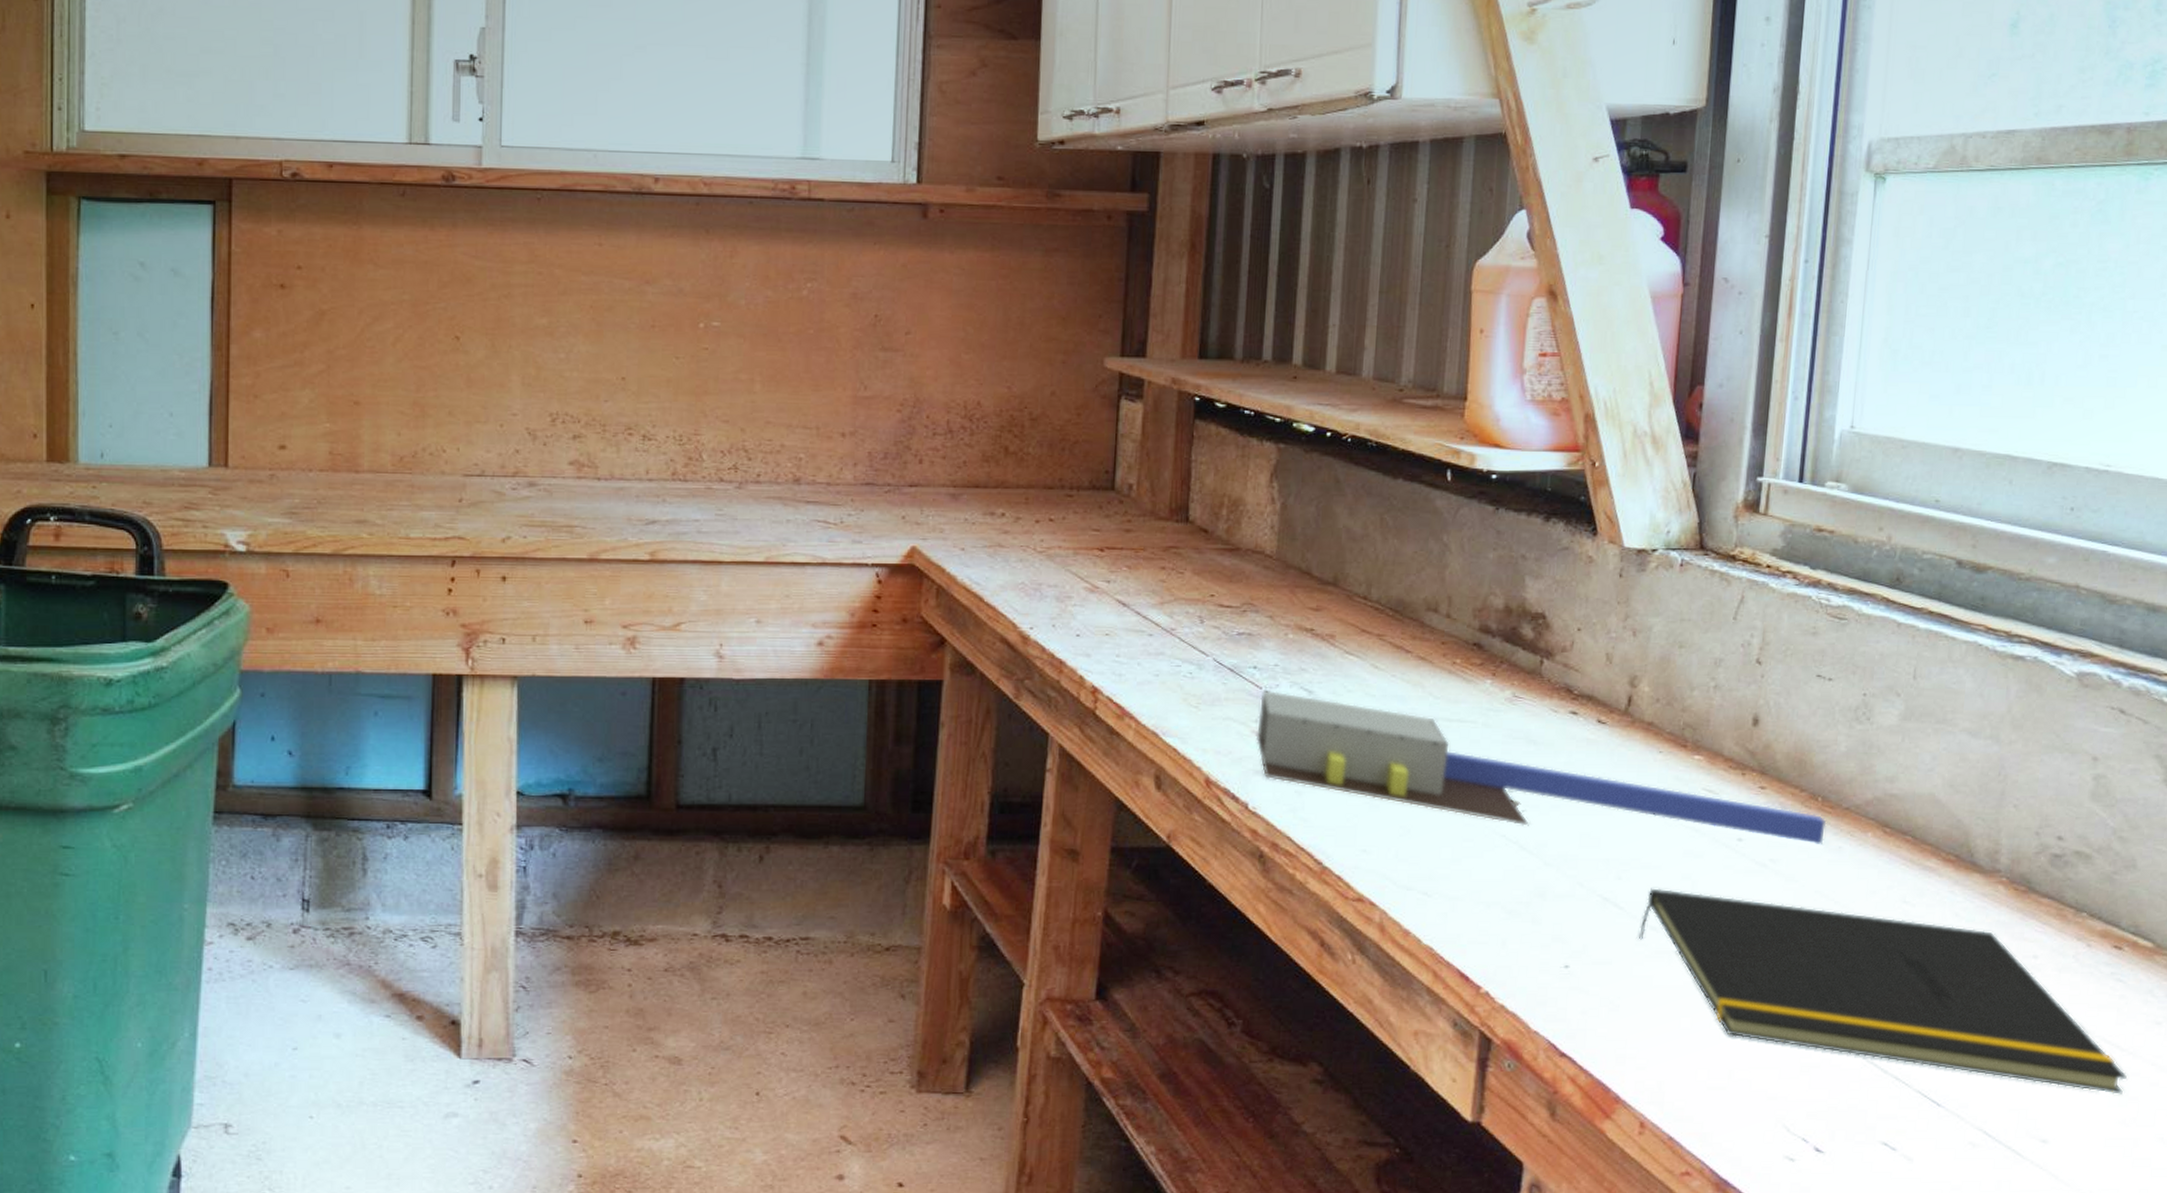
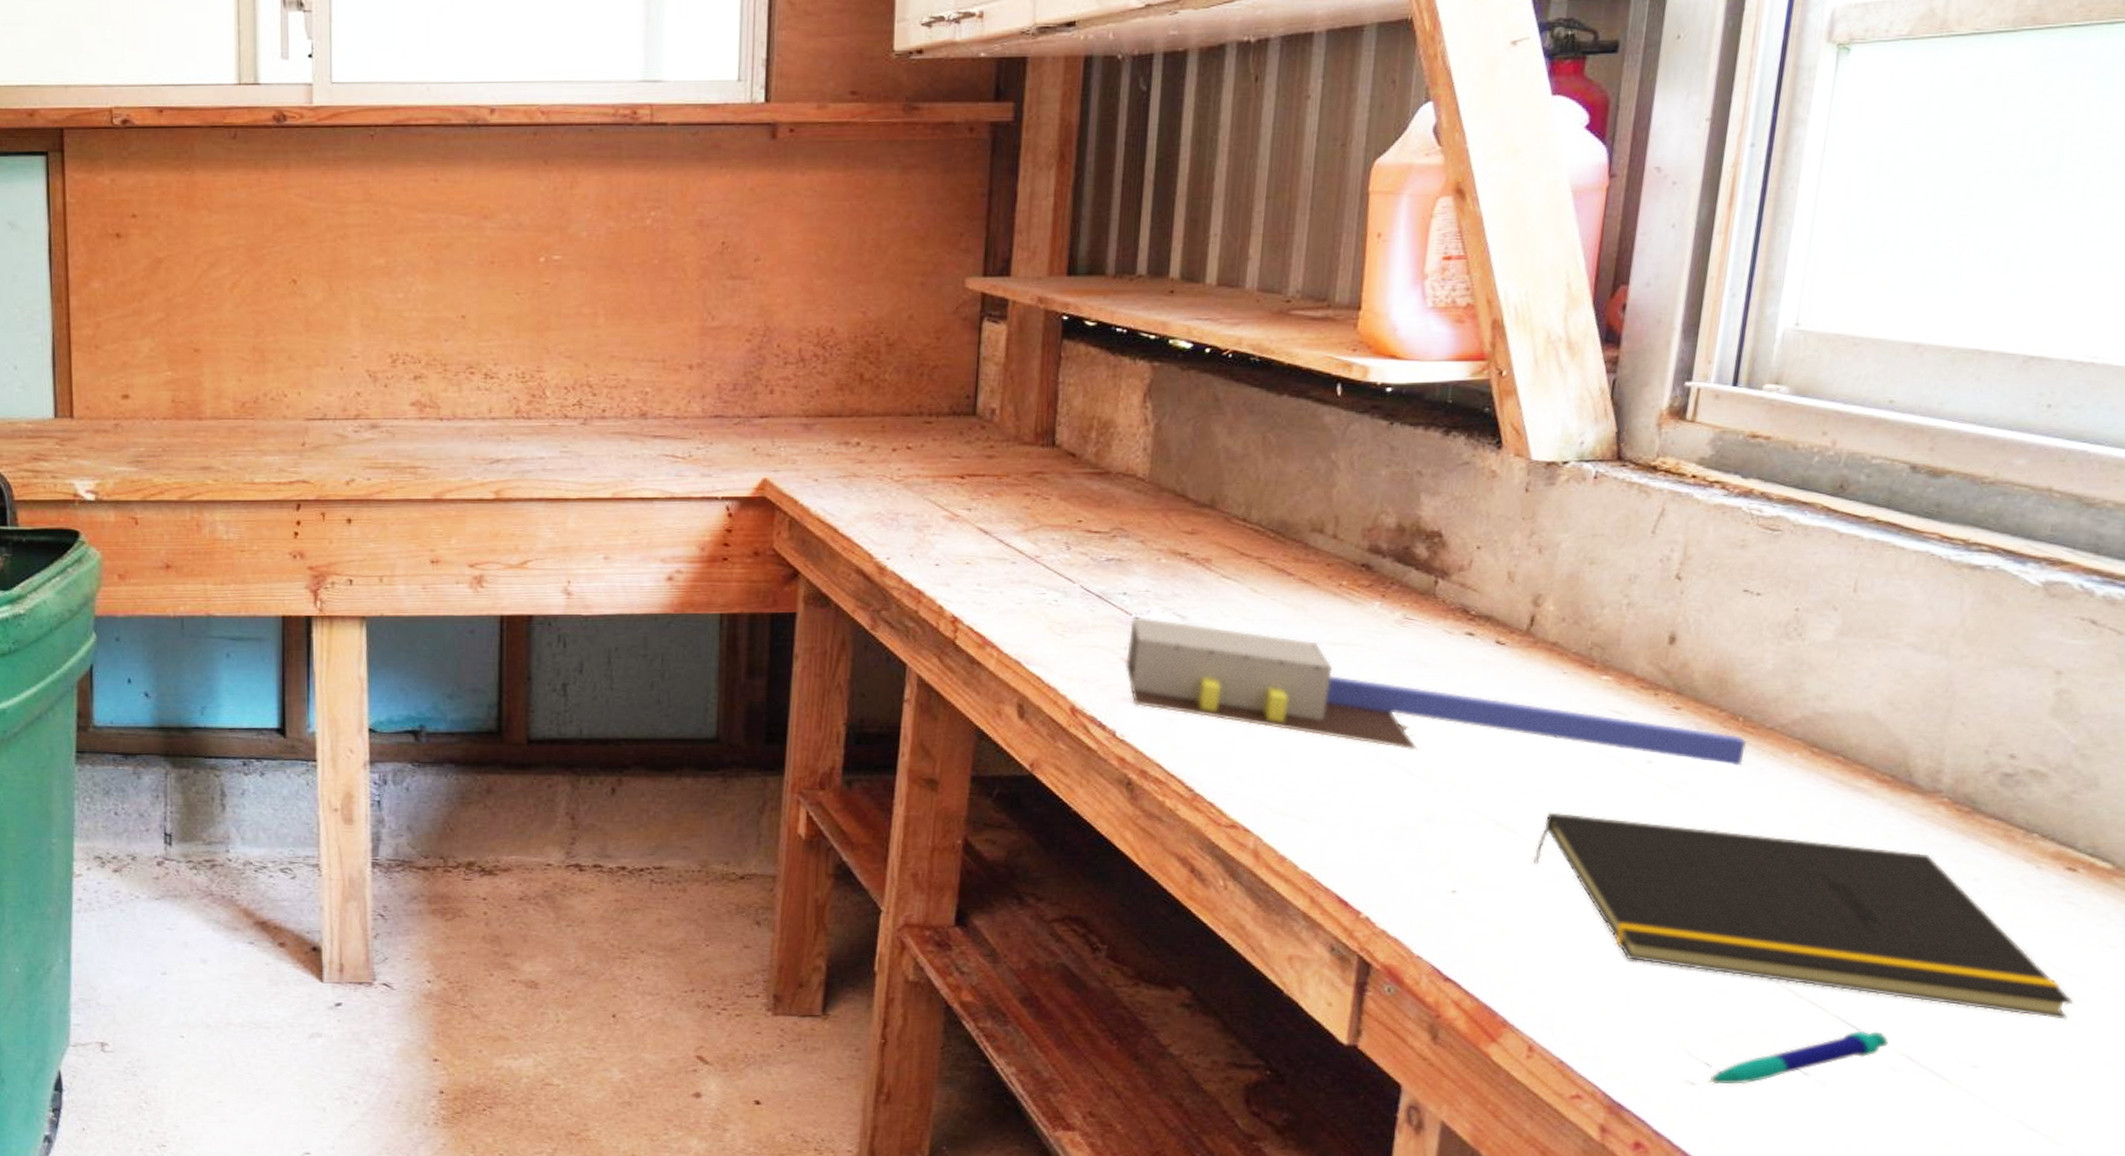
pen: none [1805,1105,1967,1161] -> present [1707,1030,1889,1085]

